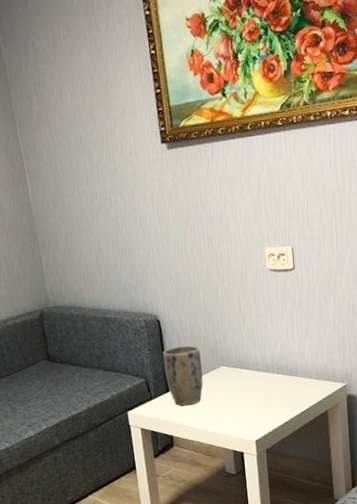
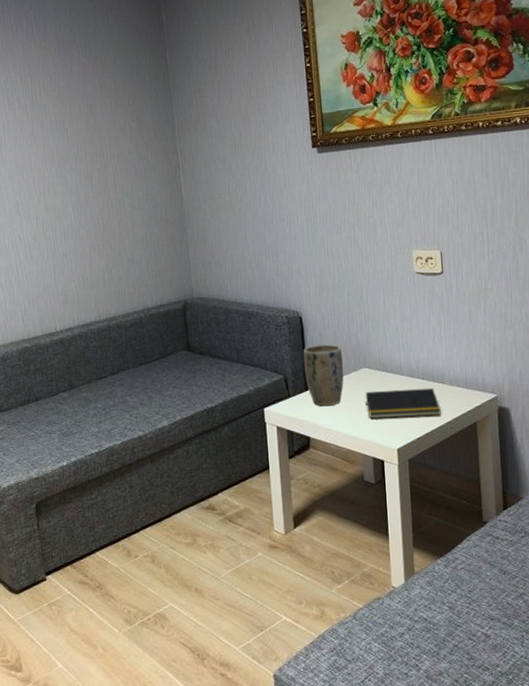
notepad: none [224,381,295,414] -> present [365,387,441,419]

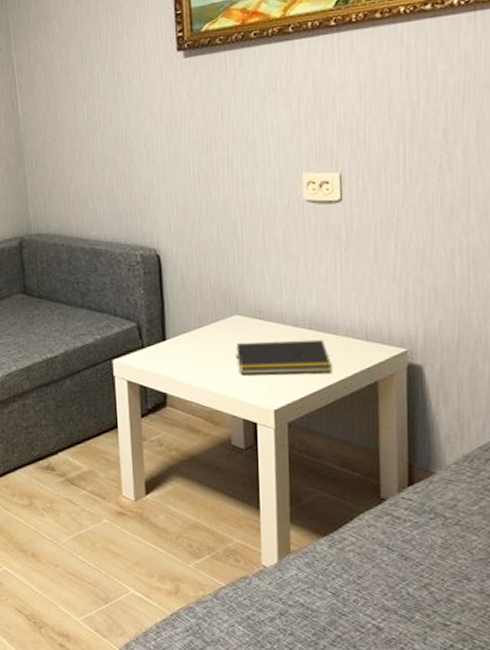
plant pot: present [303,344,344,407] -> none [161,287,210,359]

